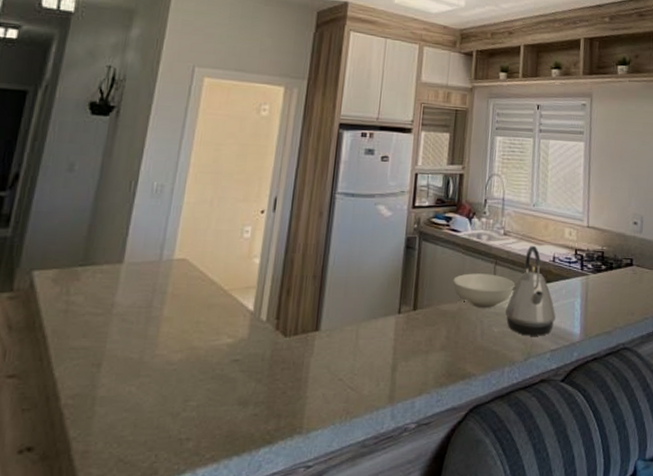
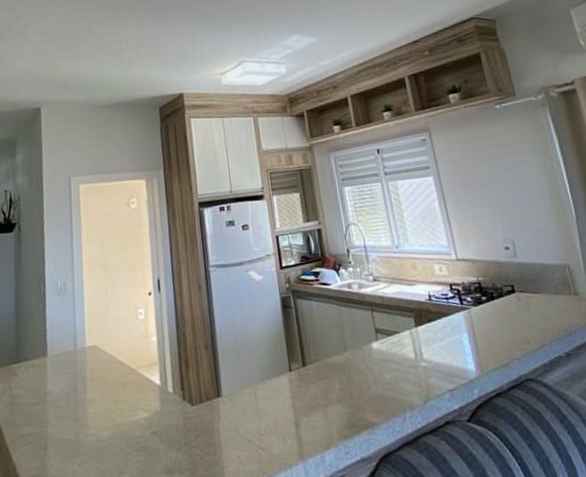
bowl: present [453,273,516,309] -> none [334,321,397,357]
kettle: present [504,245,556,336] -> none [392,286,446,379]

